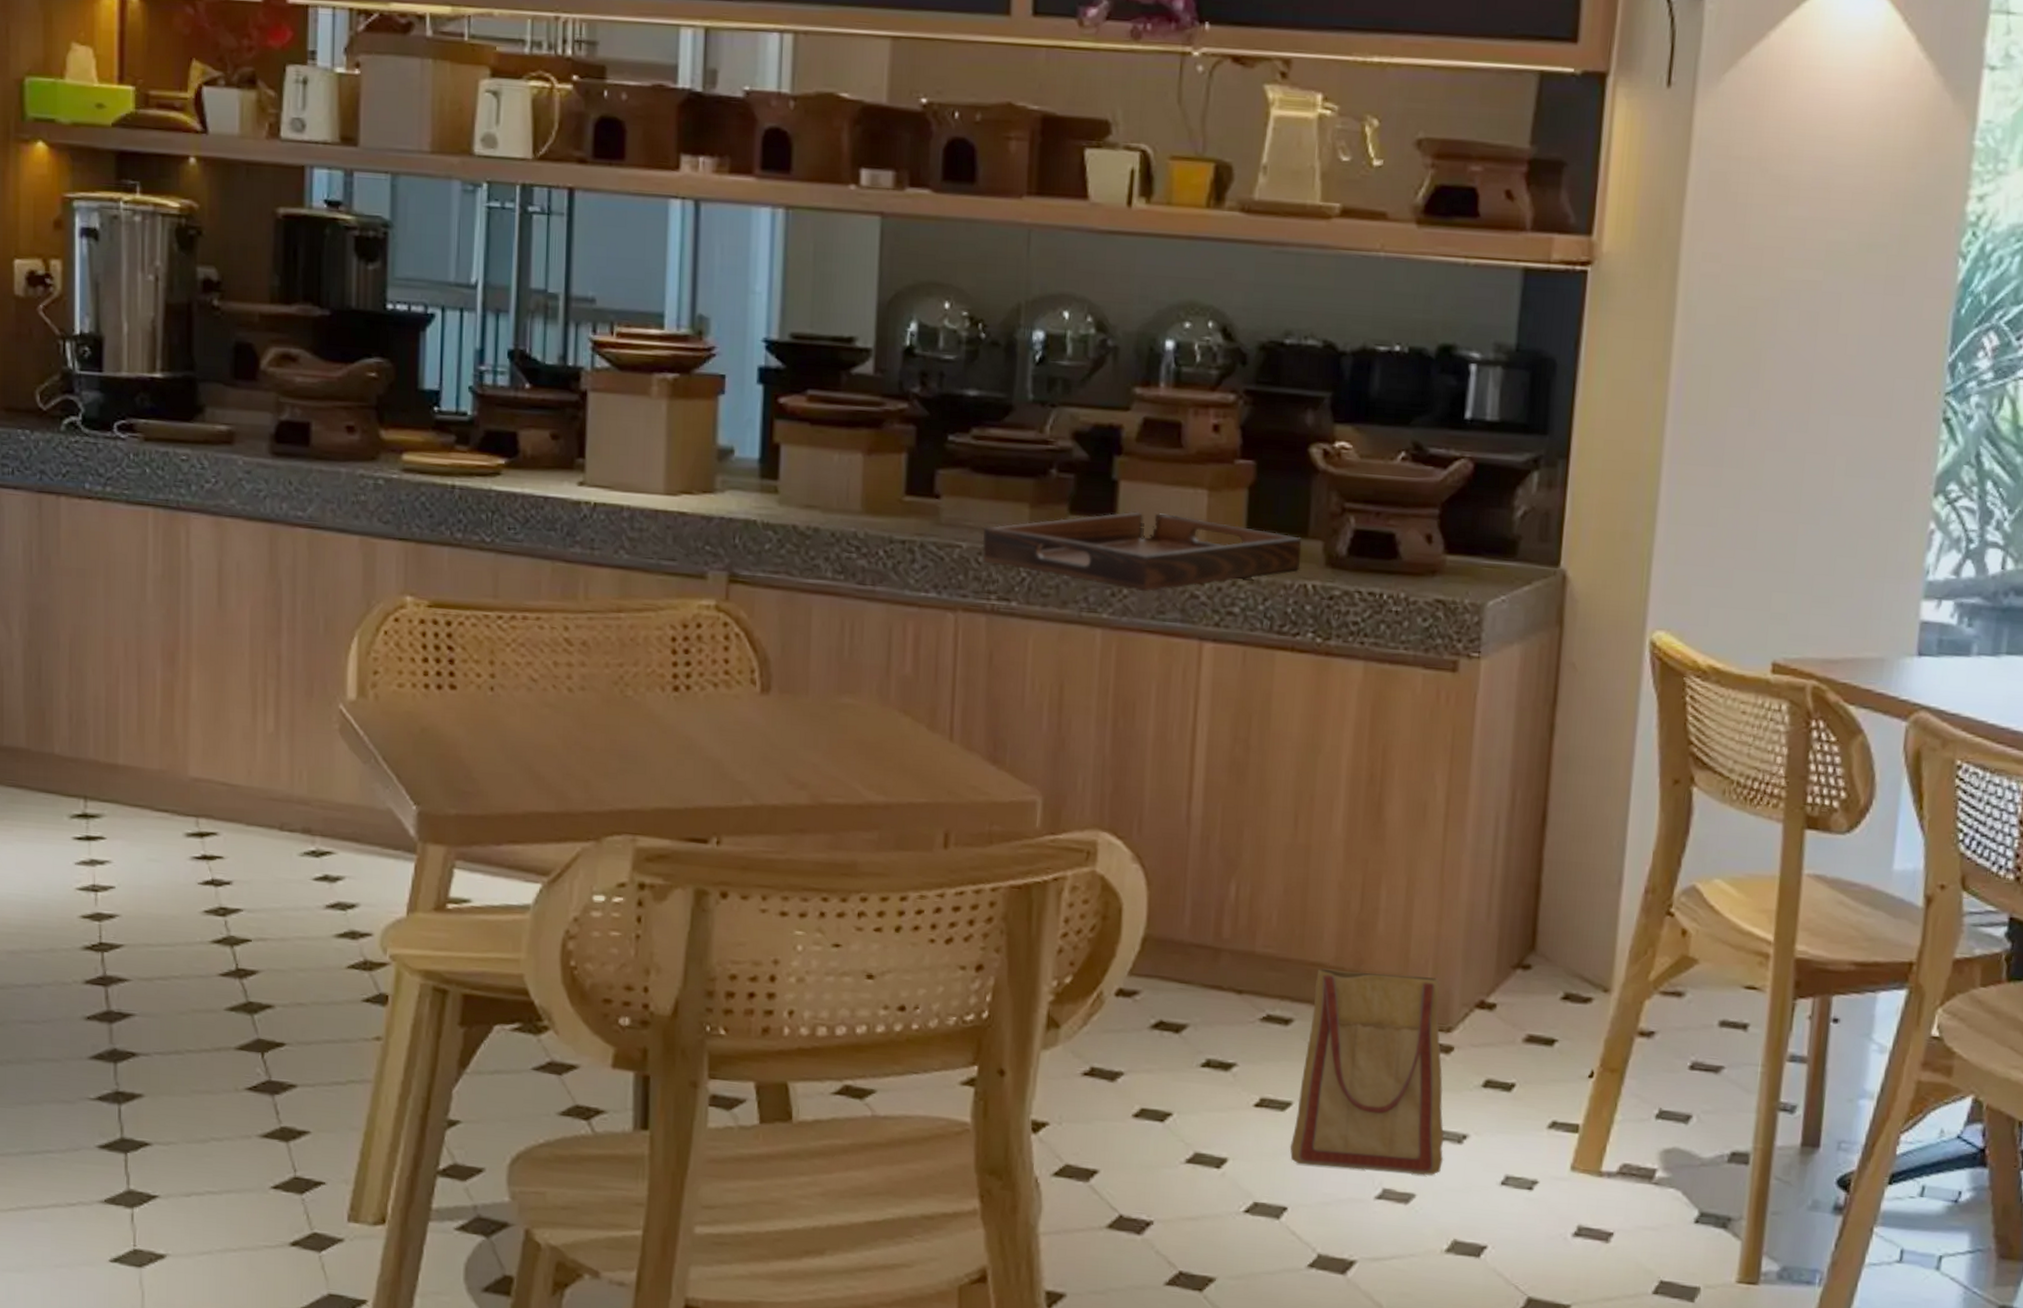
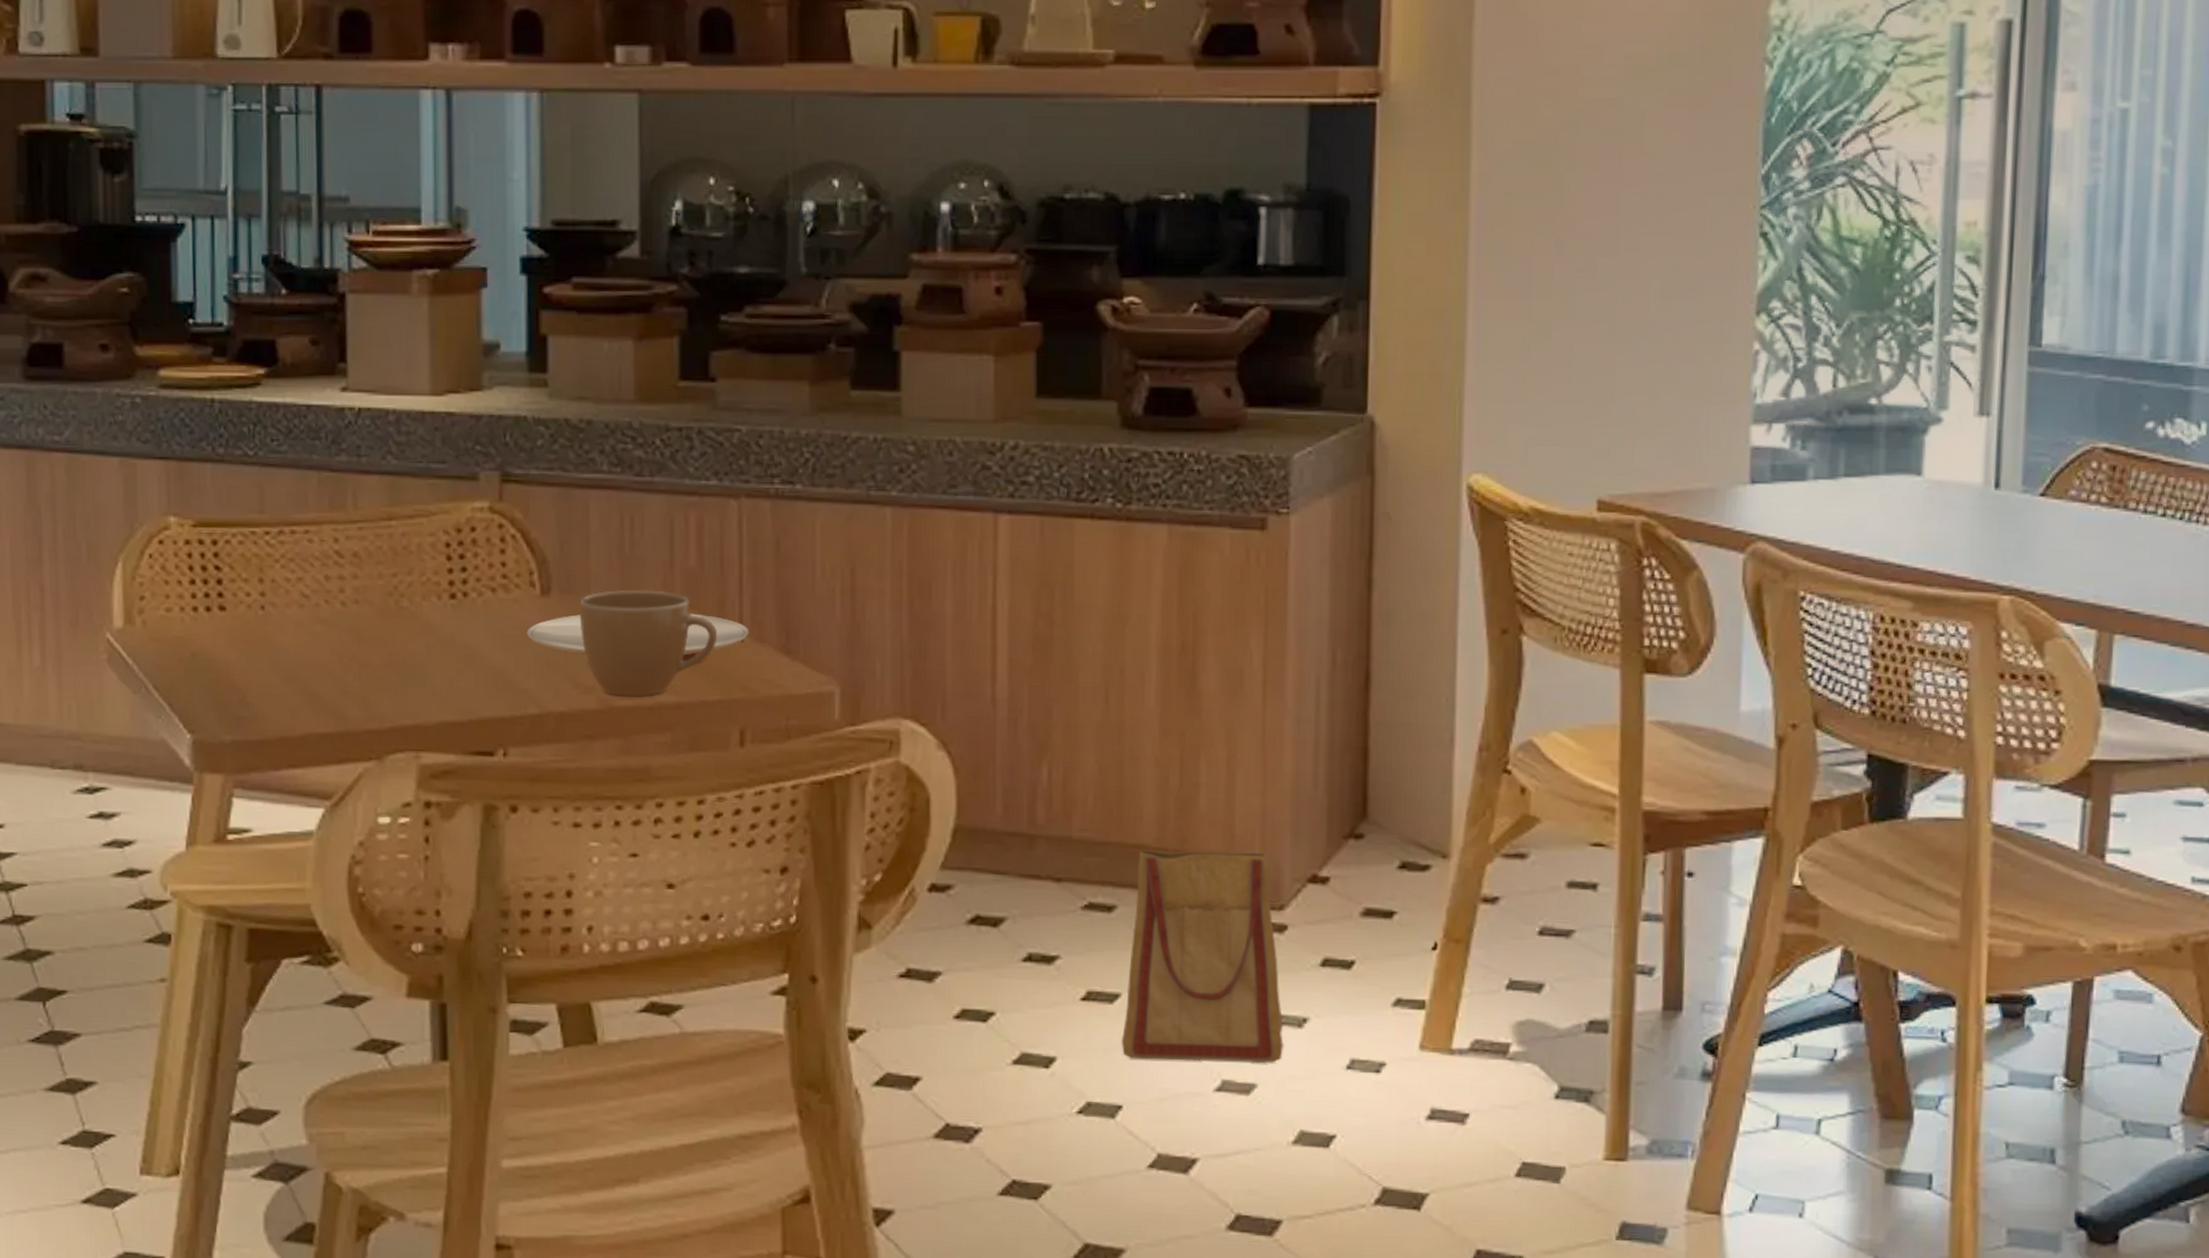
plate: none [745,713,959,759] -> present [526,613,749,656]
cup: none [796,692,928,796] -> present [579,589,718,697]
serving tray: present [982,511,1302,592] -> none [762,383,1095,466]

